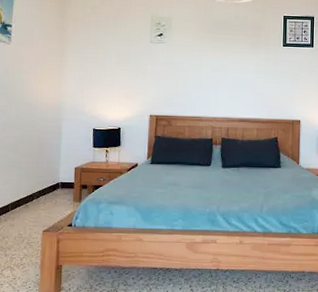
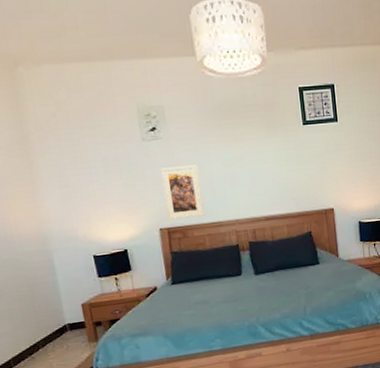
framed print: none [158,66,190,110] -> present [160,165,205,220]

